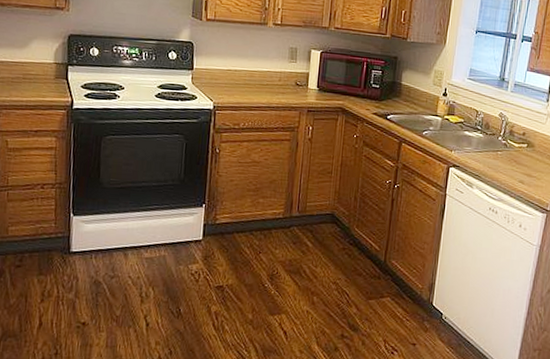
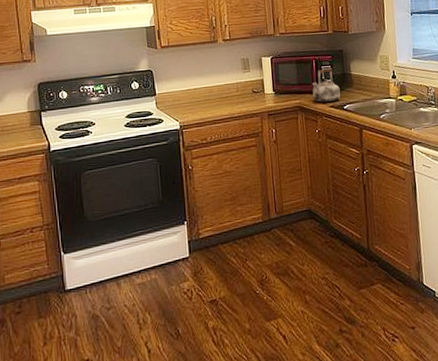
kettle: none [357,73,387,110] -> present [312,68,341,103]

